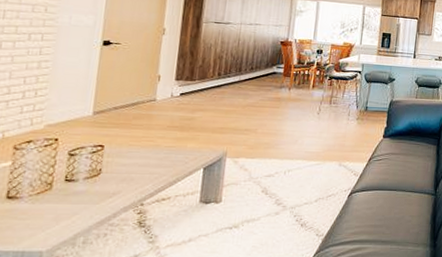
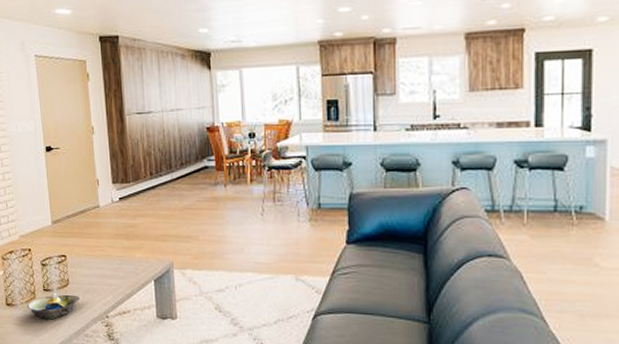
decorative bowl: none [38,182,113,211] -> present [28,292,81,320]

